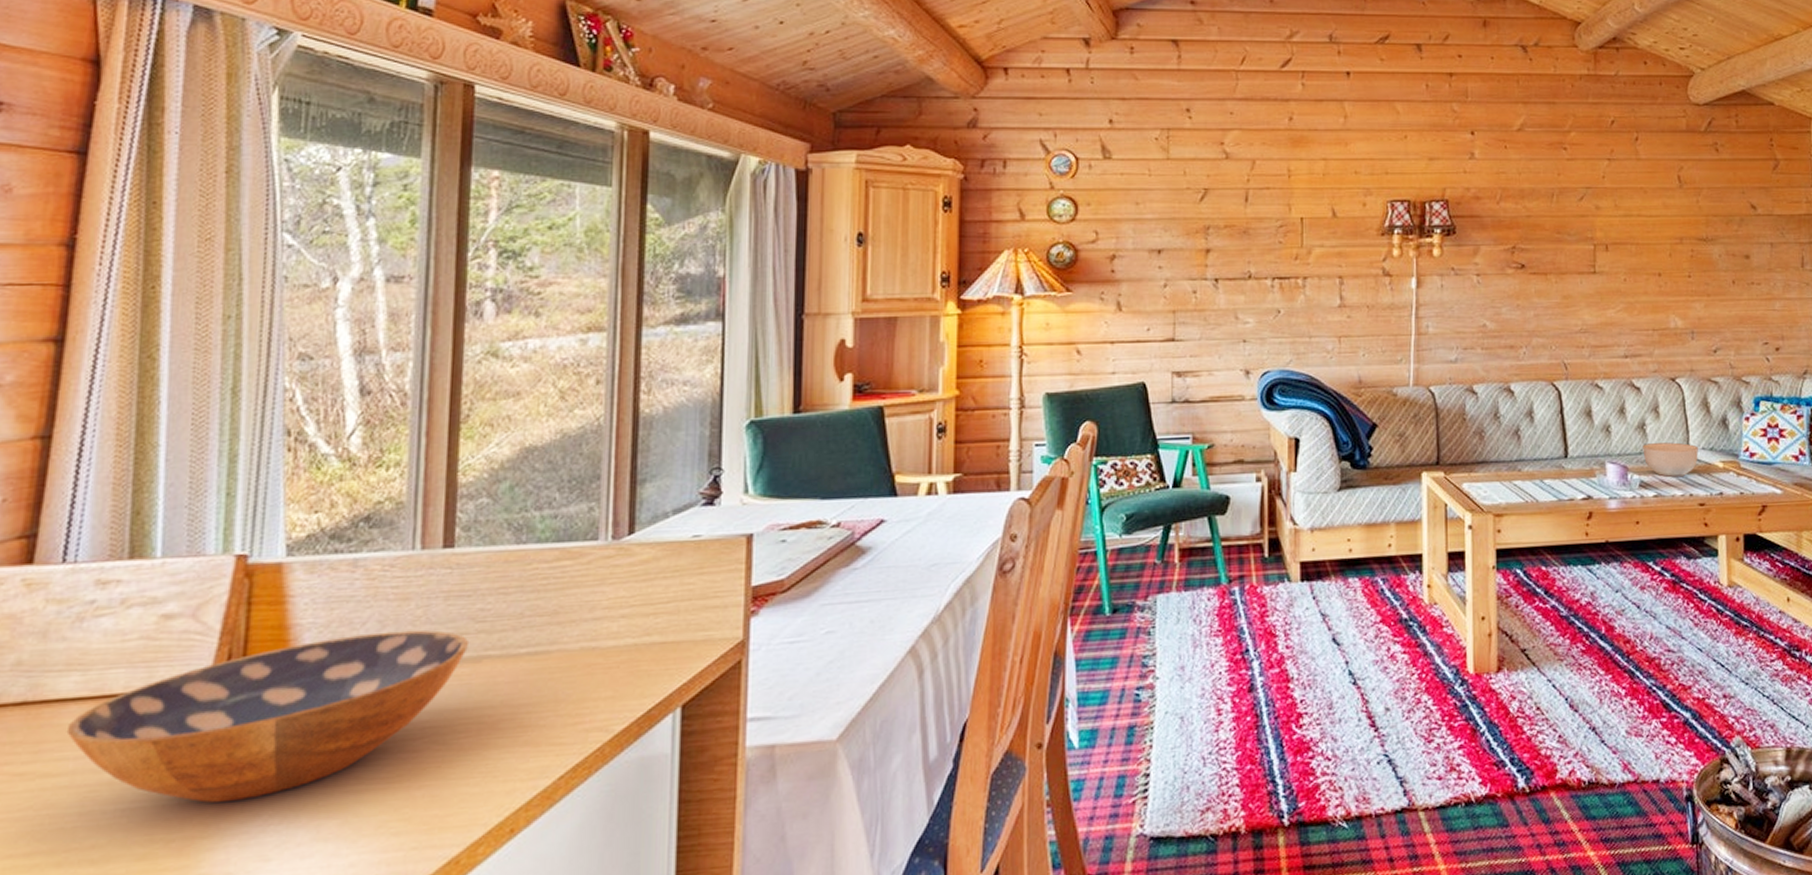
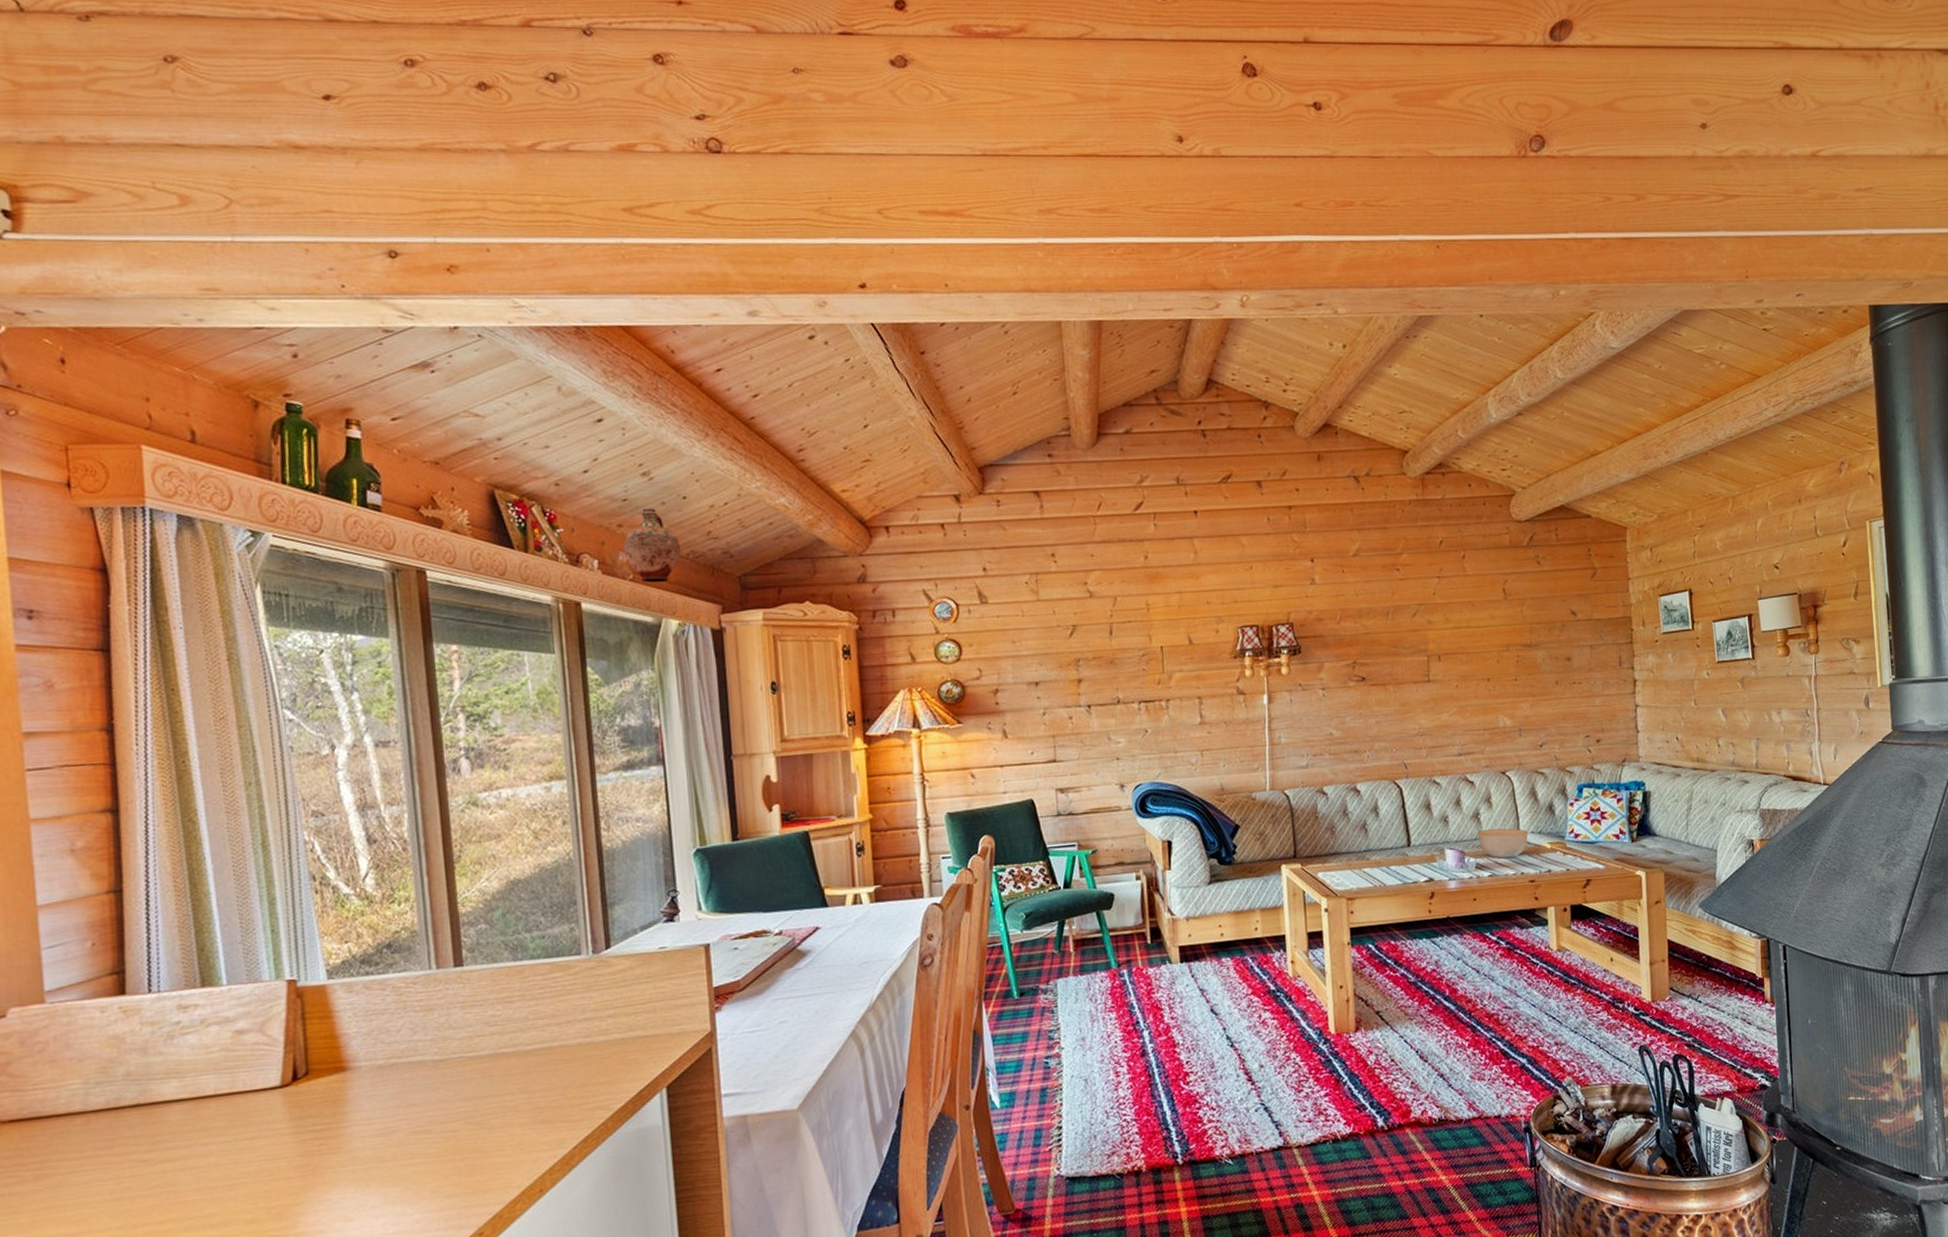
bowl: present [66,630,470,803] -> none [175,1034,487,1178]
ceramic jug: none [705,31,771,114] -> present [623,508,681,583]

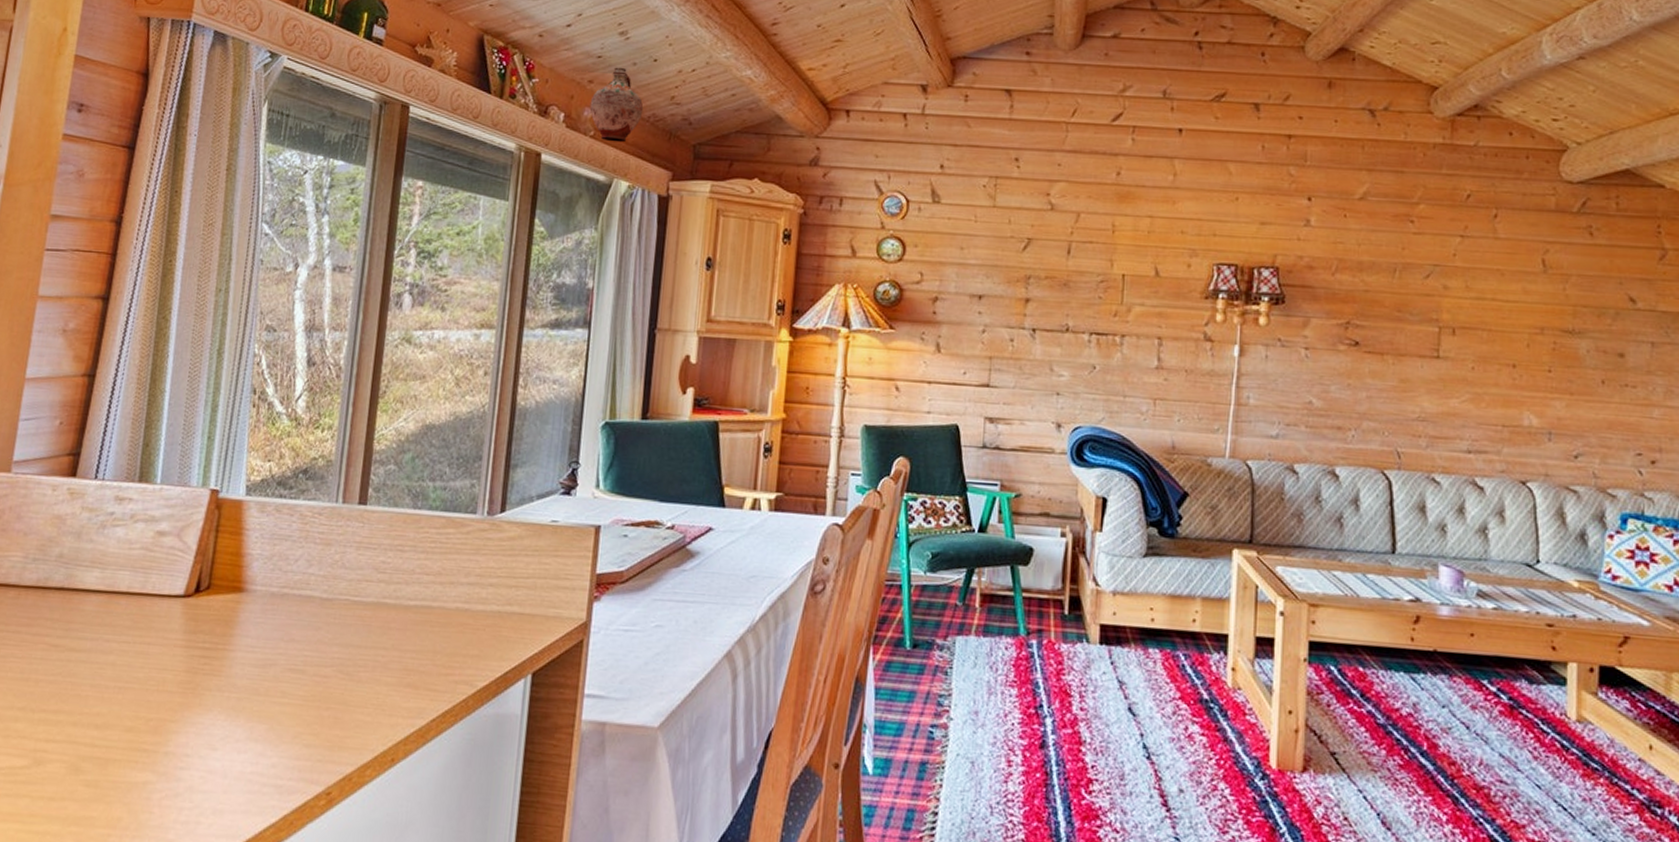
bowl: present [1477,828,1528,860] -> none [1483,550,1549,592]

